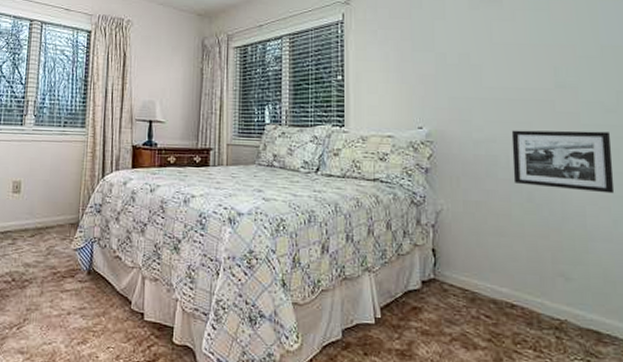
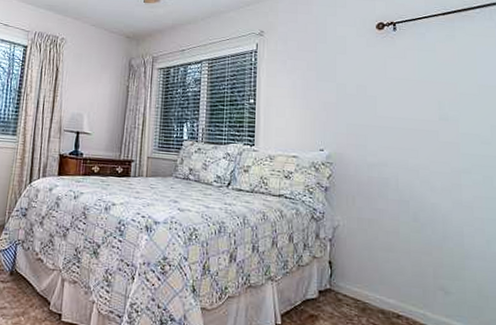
picture frame: present [511,130,615,194] -> none [401,156,488,217]

